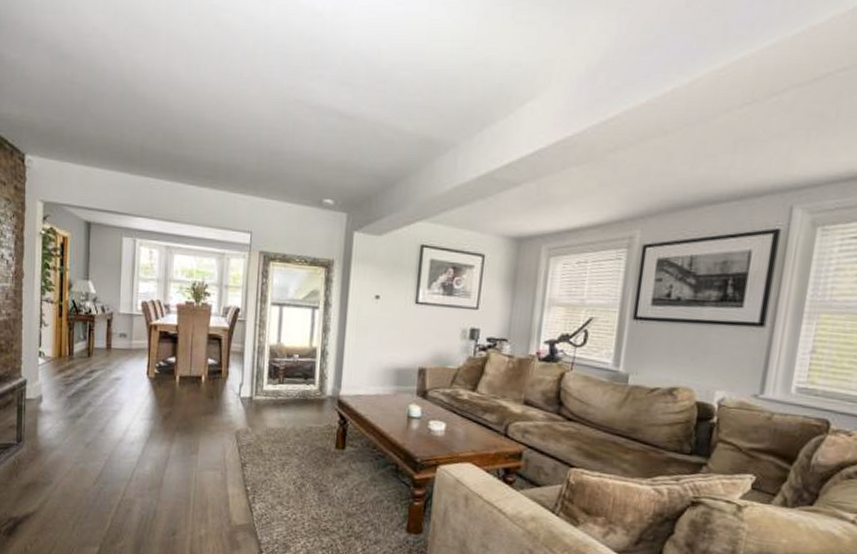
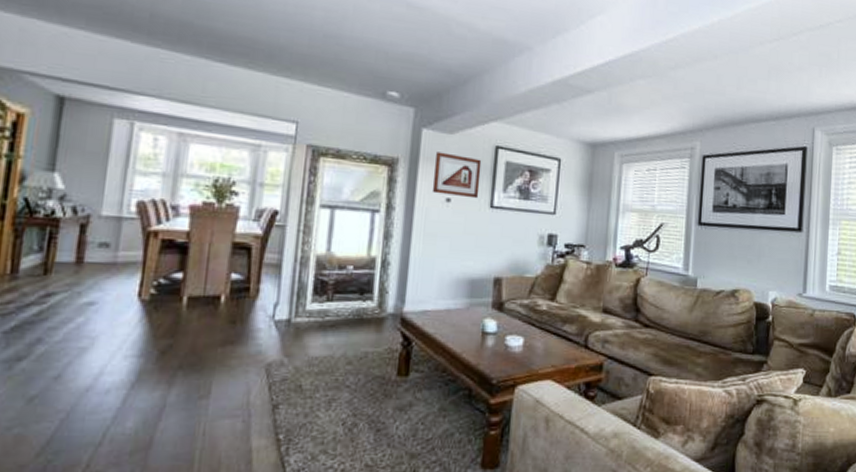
picture frame: none [363,253,408,295] -> present [432,152,482,199]

